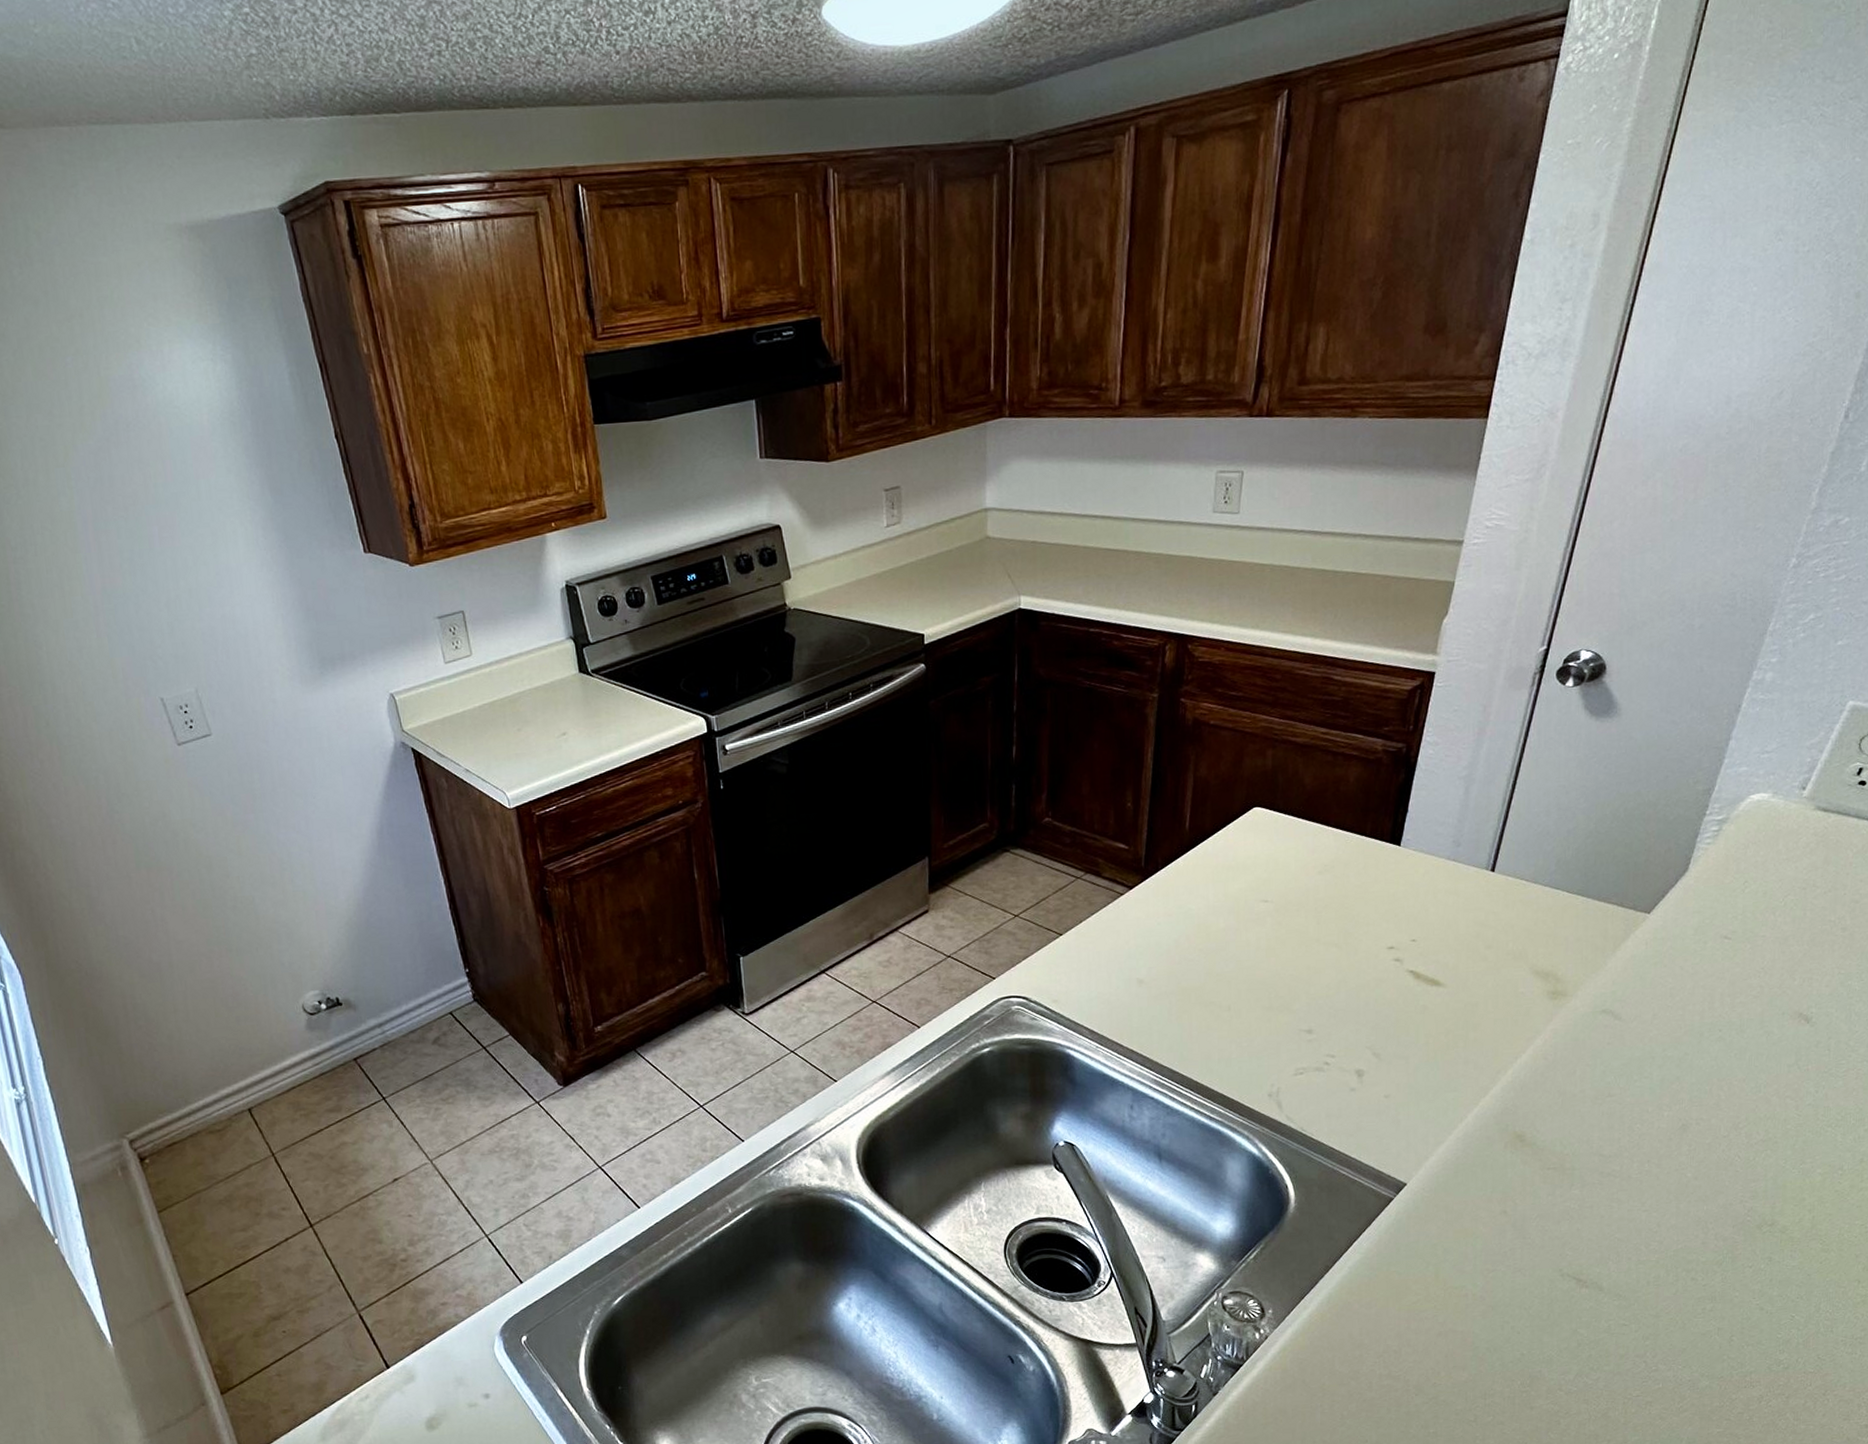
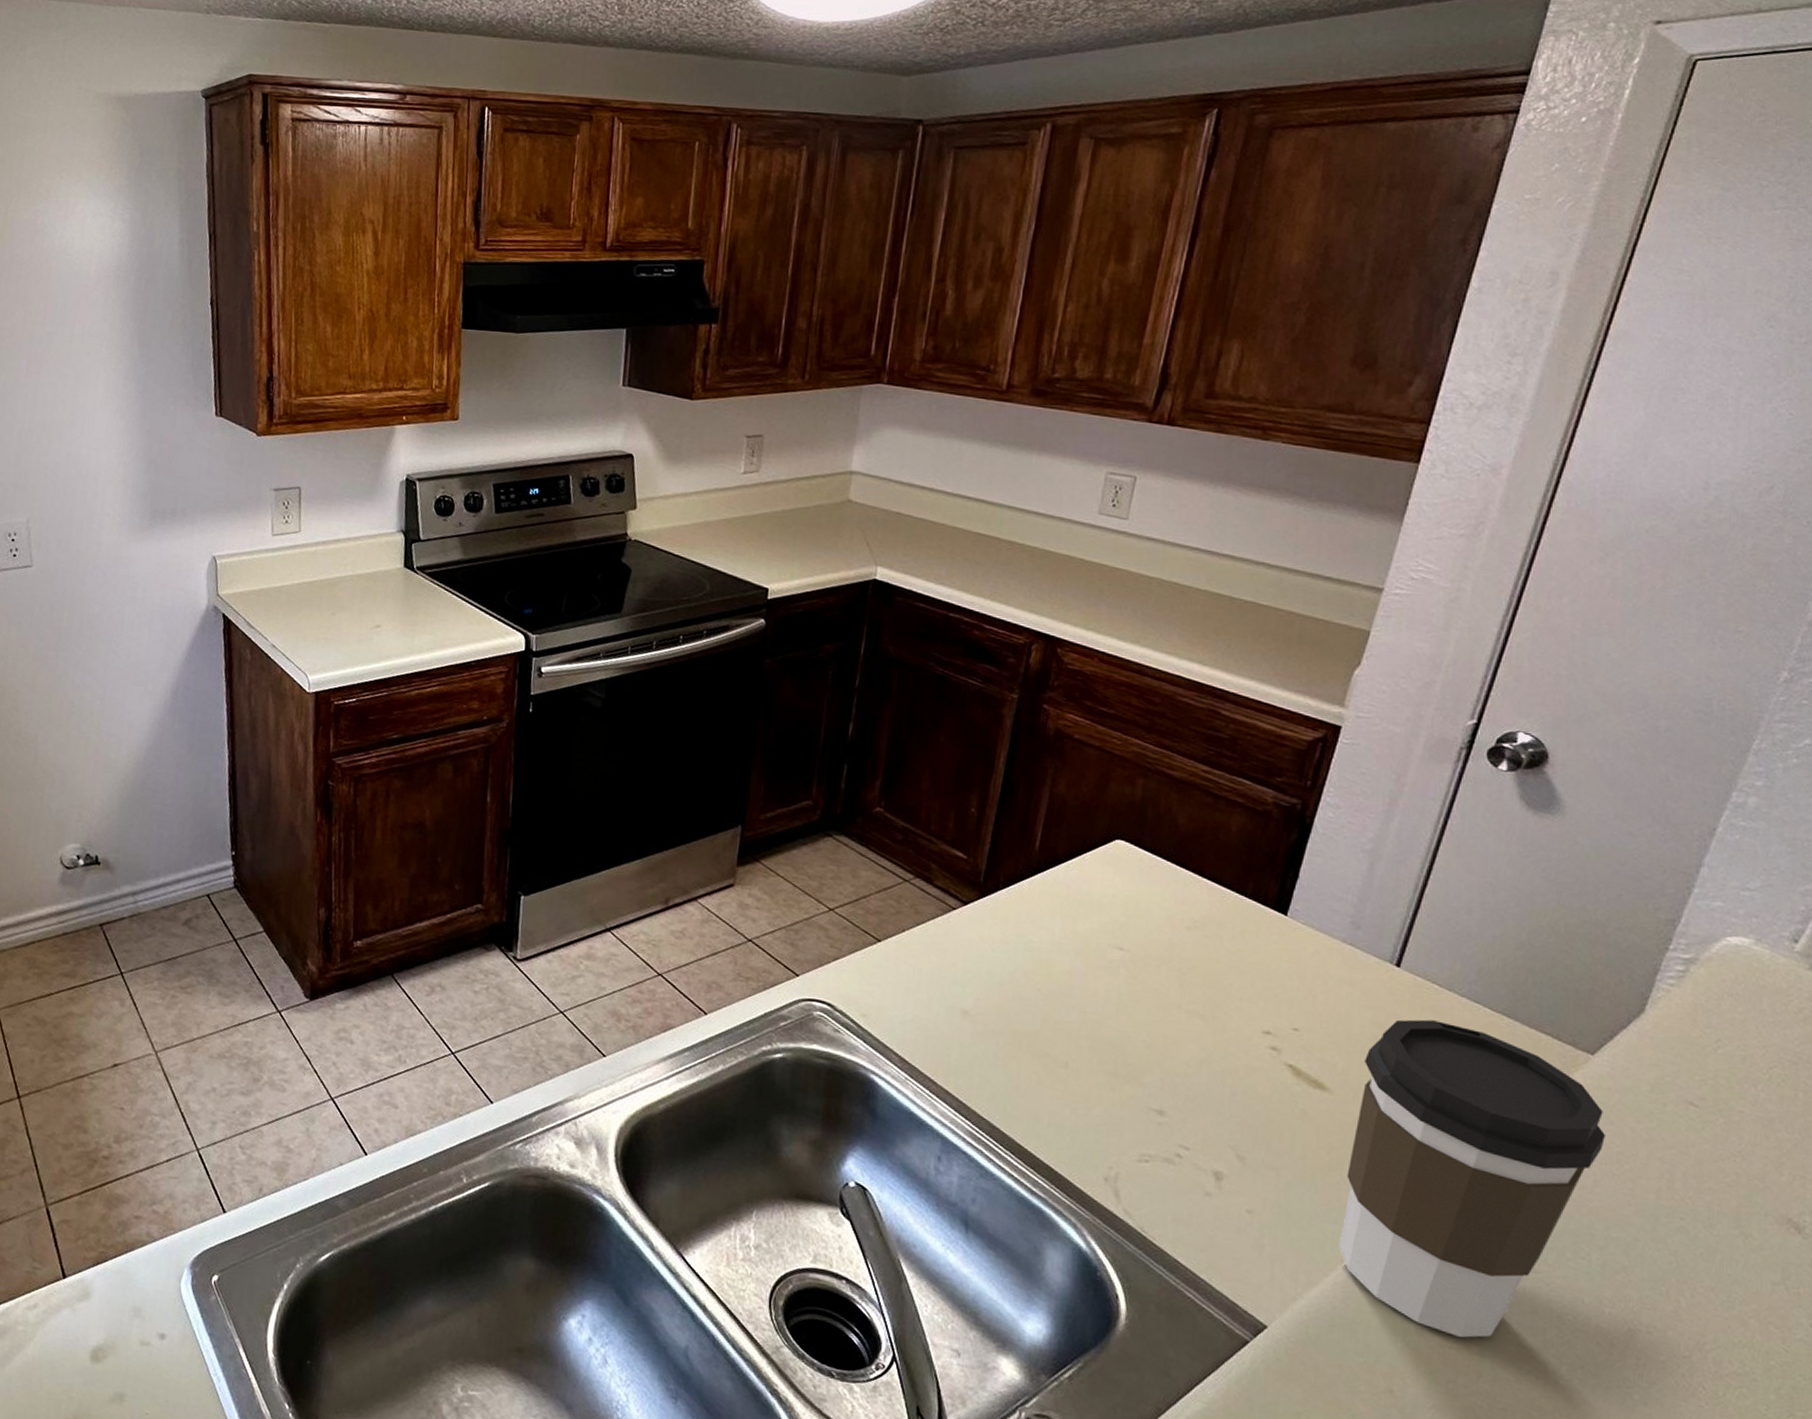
coffee cup: none [1459,910,1660,1159] -> present [1339,1019,1605,1338]

